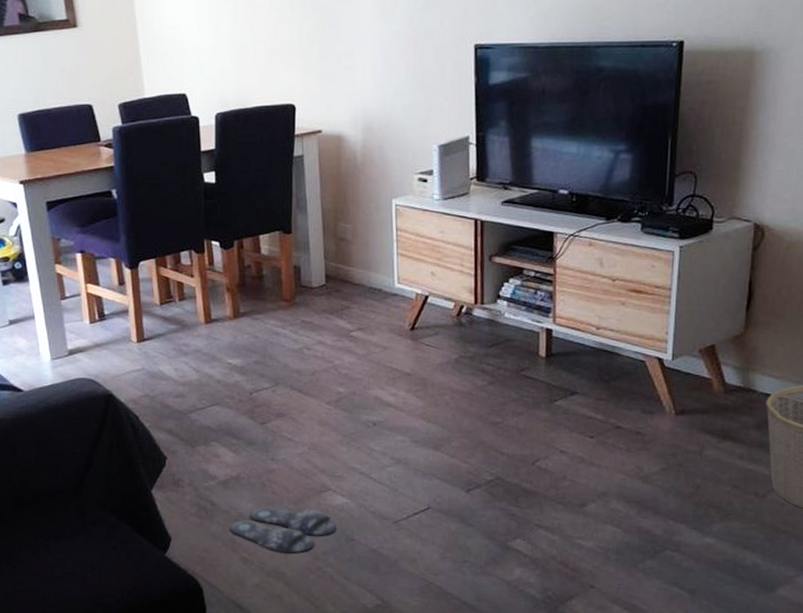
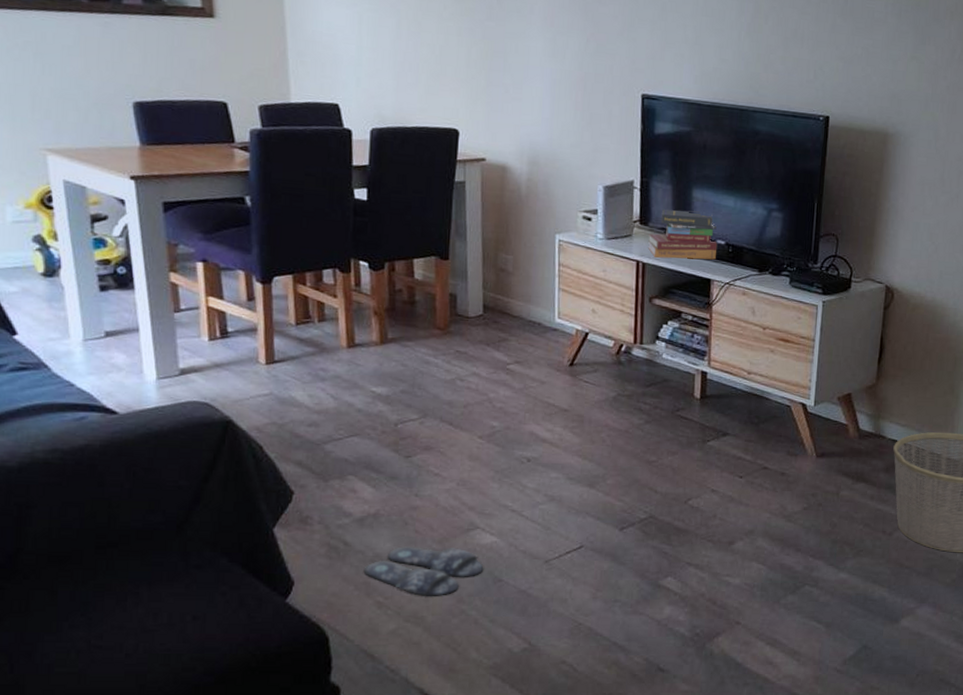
books: none [486,161,560,214] -> present [648,209,718,260]

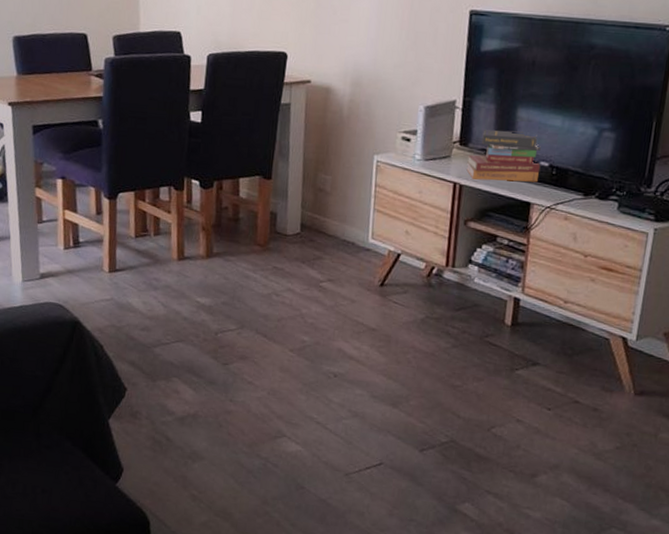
slippers: present [363,546,484,597] -> none [182,447,288,496]

